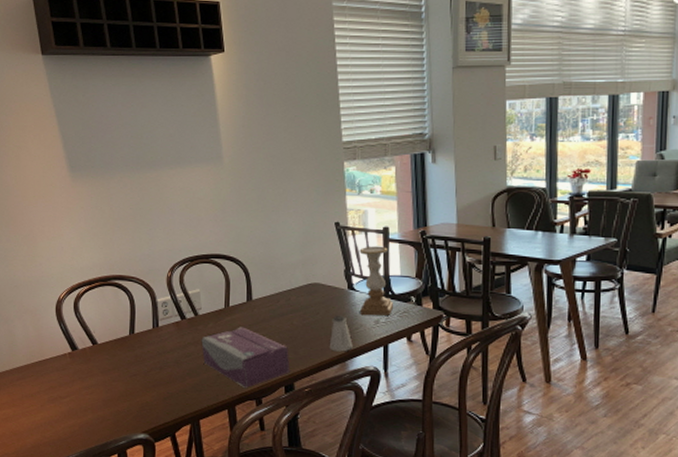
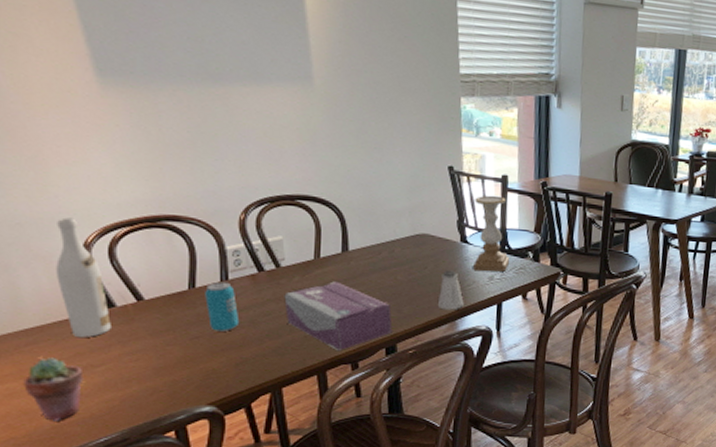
potted succulent: none [15,390,55,442] -> present [23,357,84,421]
wine bottle: none [39,280,74,374] -> present [56,217,111,337]
beverage can: none [141,328,167,370] -> present [205,281,240,332]

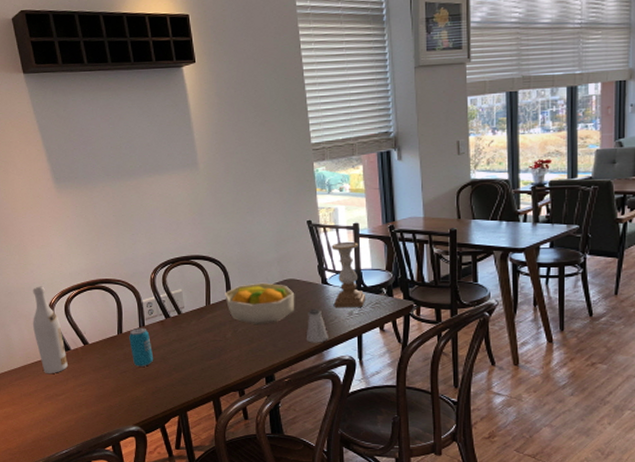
potted succulent: present [23,357,84,421] -> none [15,389,52,437]
tissue box: present [284,281,393,352] -> none [185,323,270,381]
fruit bowl: none [340,235,428,287] -> present [225,282,295,325]

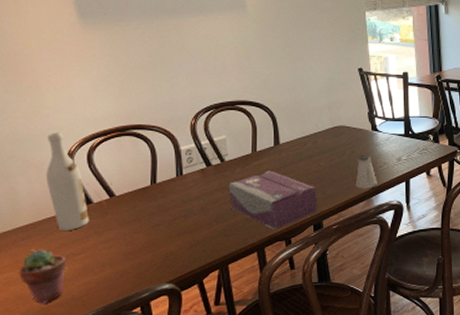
potted succulent: none [15,389,52,437] -> present [19,249,67,304]
beverage can: present [129,327,154,367] -> none [164,177,192,219]
tissue box: none [185,323,270,381] -> present [228,170,318,230]
fruit bowl: present [225,282,295,325] -> none [272,129,345,173]
candle holder: present [331,241,366,308] -> none [381,89,414,154]

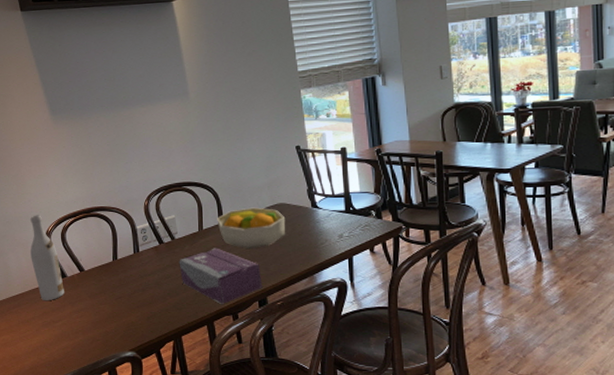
potted succulent: present [19,249,67,304] -> none [13,316,49,364]
fruit bowl: none [272,129,345,173] -> present [217,207,286,250]
saltshaker: present [356,155,377,189] -> none [298,232,320,266]

